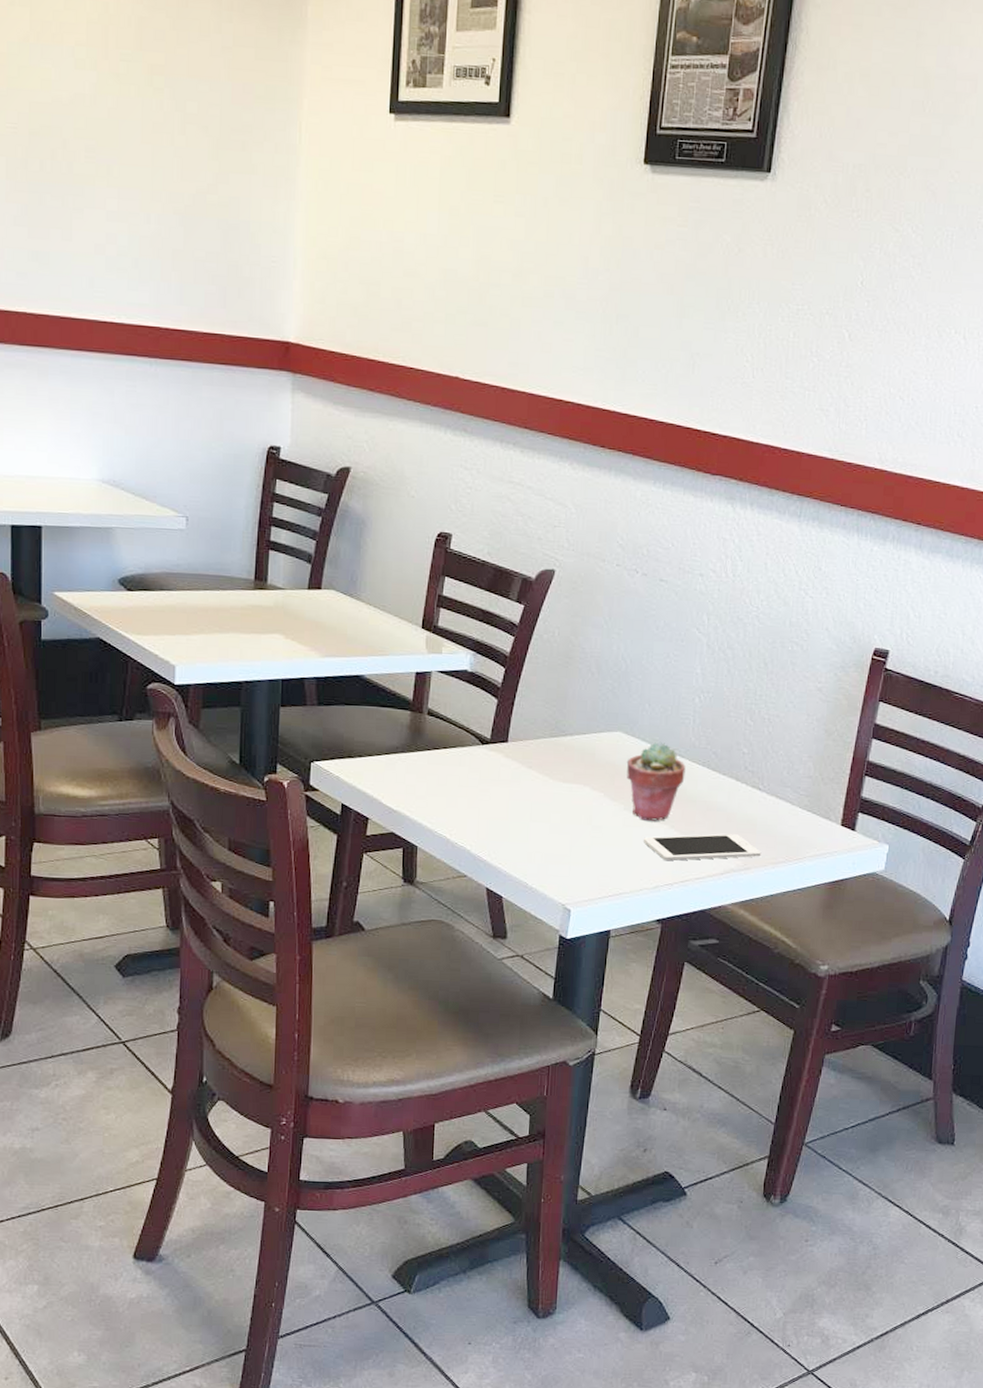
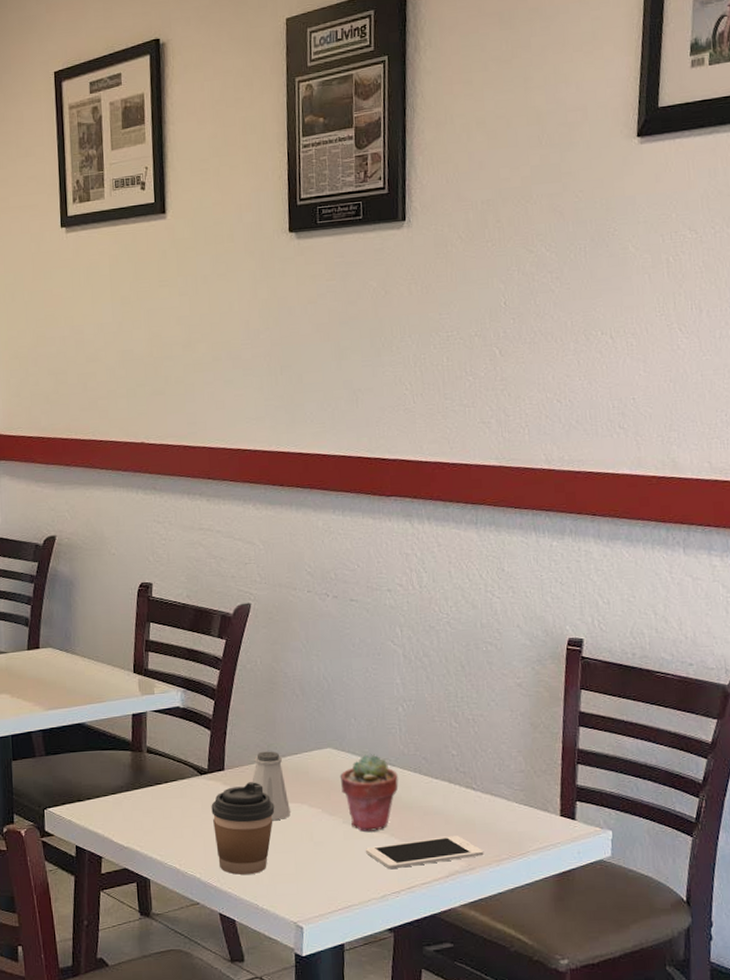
coffee cup: none [489,757,556,852] -> present [211,782,275,875]
saltshaker: none [535,727,572,799] -> present [252,751,290,820]

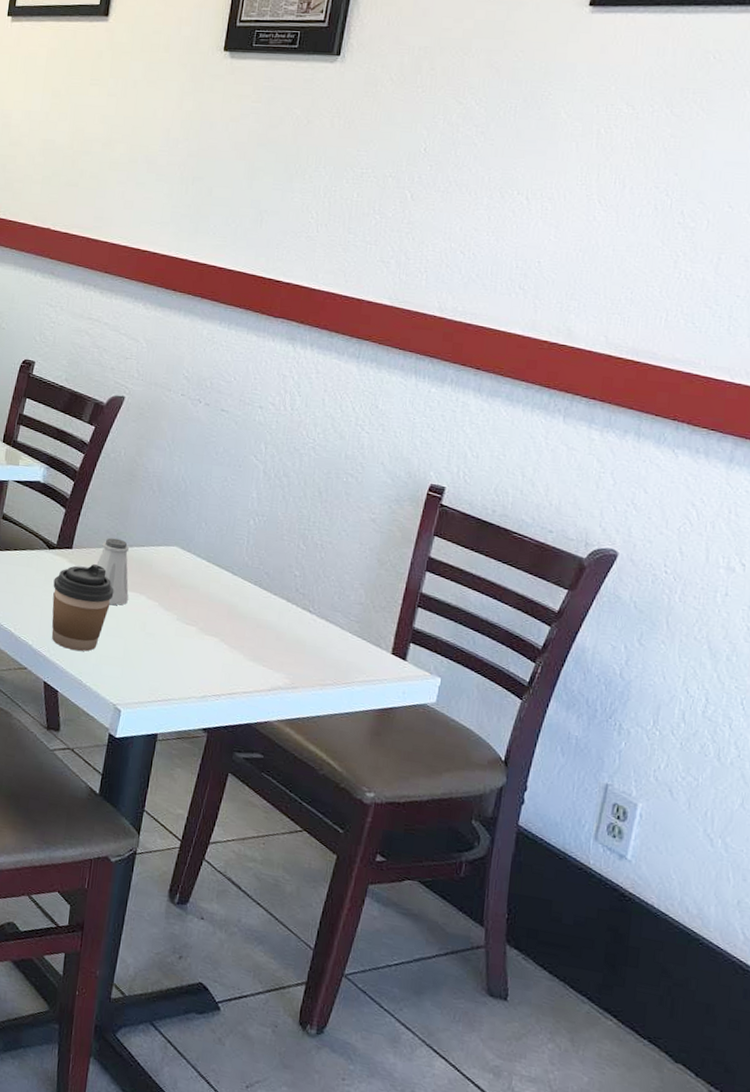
potted succulent: present [339,753,399,832] -> none [181,558,238,634]
cell phone: present [366,836,484,870] -> none [194,647,310,678]

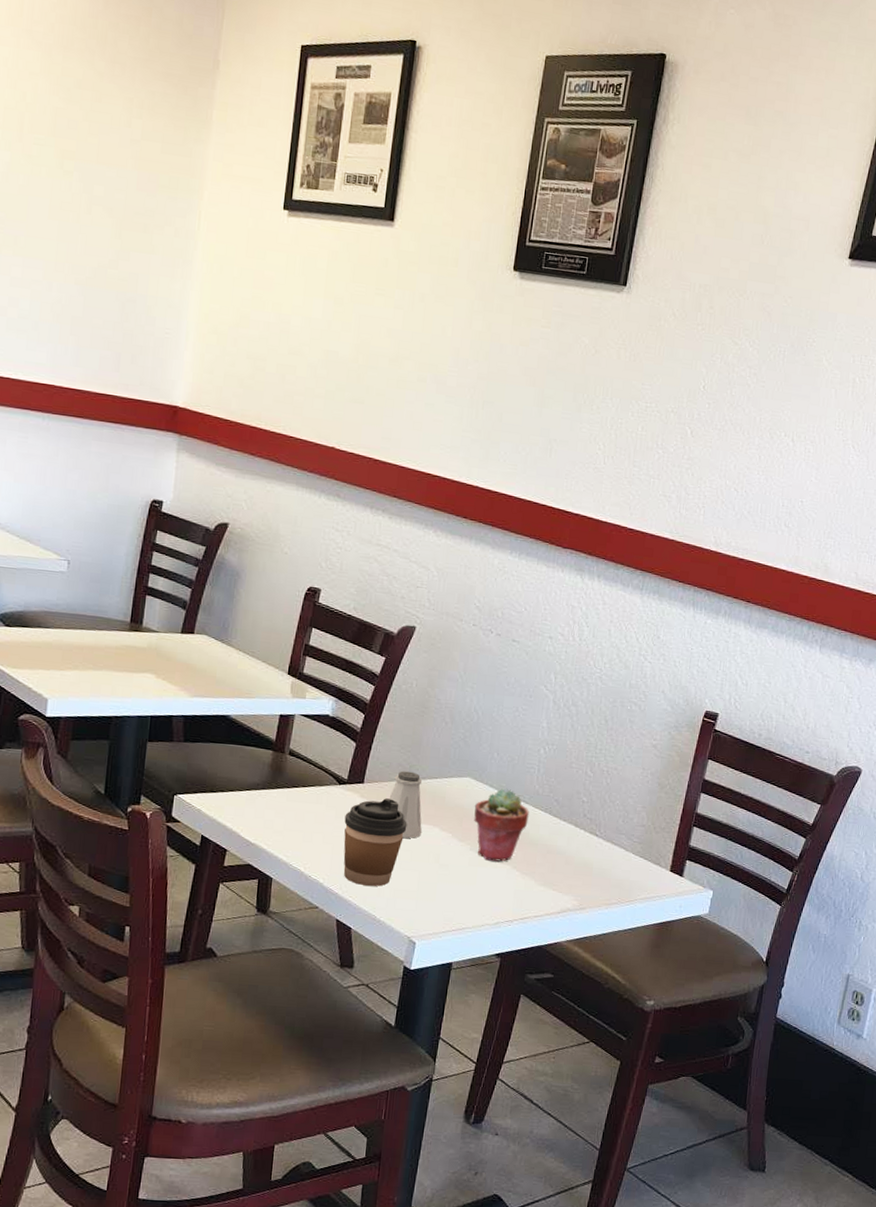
potted succulent: none [181,558,238,634] -> present [474,788,529,862]

